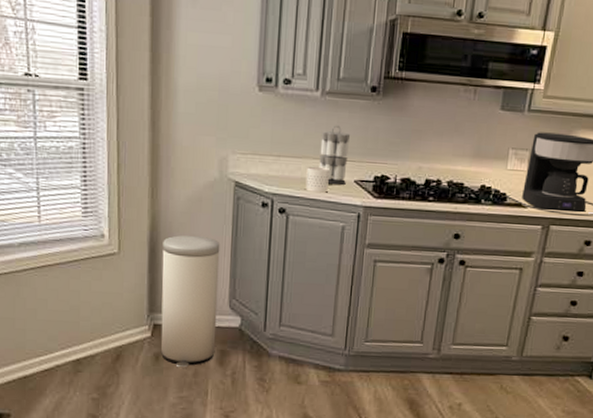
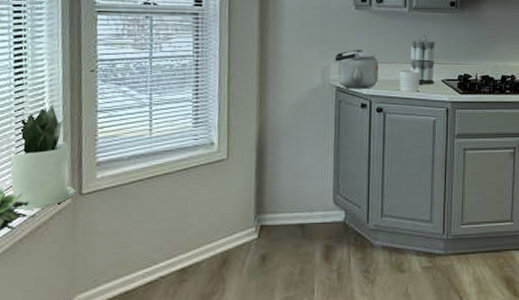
pedal bin: present [161,235,220,368] -> none [267,137,324,267]
kettle: none [233,139,283,186] -> present [334,49,379,89]

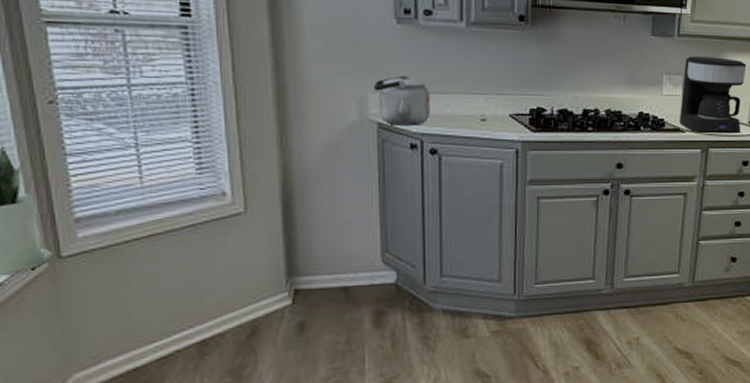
mug: present [399,69,421,93] -> none [457,101,483,131]
spice rack: present [410,34,436,85] -> none [470,57,501,121]

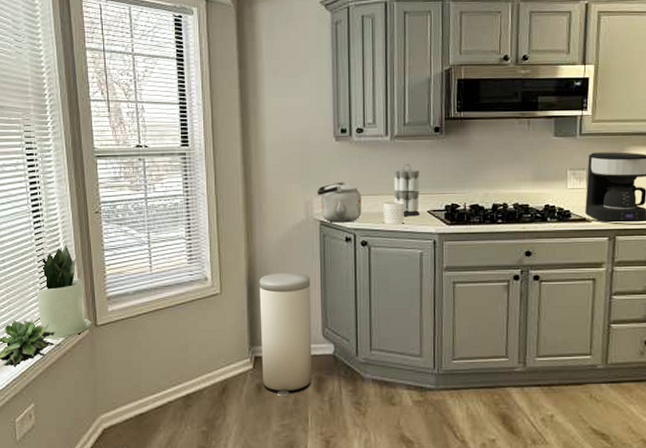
pedal bin: none [298,185,370,336] -> present [259,272,312,397]
mug: none [457,101,483,131] -> present [383,201,405,225]
spice rack: none [470,57,501,121] -> present [394,163,420,217]

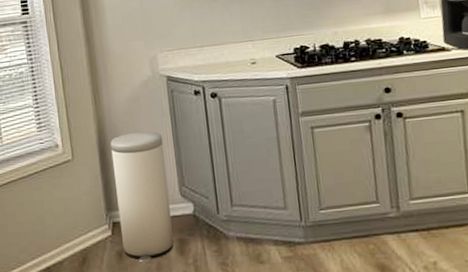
kettle: present [317,182,362,223] -> none [160,34,208,77]
mug: present [383,201,405,225] -> none [229,48,253,74]
spice rack: present [394,163,420,217] -> none [236,9,268,64]

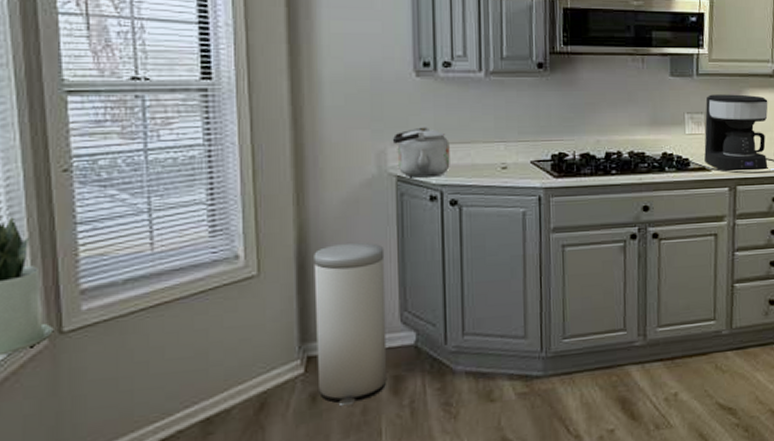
kettle: none [160,34,208,77] -> present [392,127,450,178]

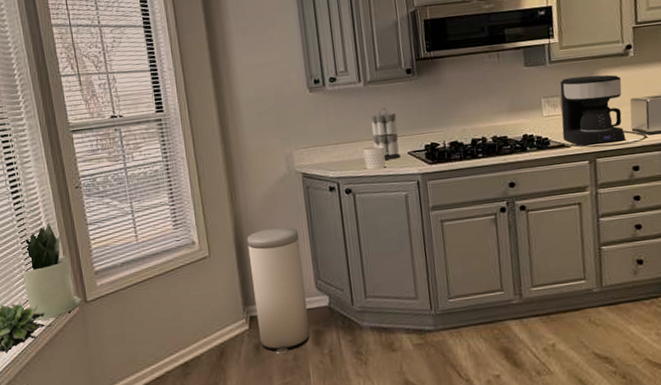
kettle: present [392,127,450,178] -> none [296,132,343,174]
mug: none [477,150,504,180] -> present [363,145,386,170]
spice rack: none [489,105,522,169] -> present [370,107,401,161]

